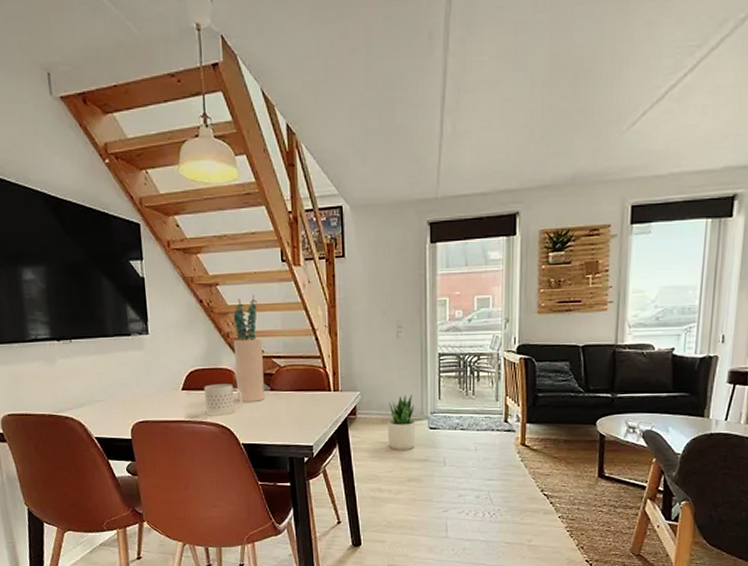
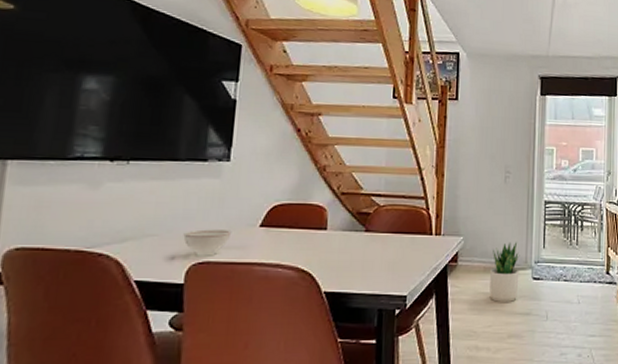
bowl: none [124,394,161,418] -> present [183,229,232,258]
mug: present [204,384,244,416] -> none [285,221,333,258]
vase: present [233,294,265,403] -> none [326,128,362,245]

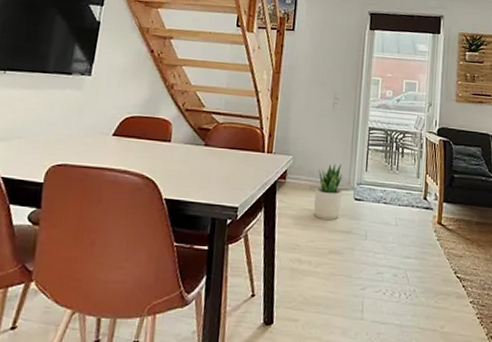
bowl: present [183,229,232,258] -> none [46,135,88,161]

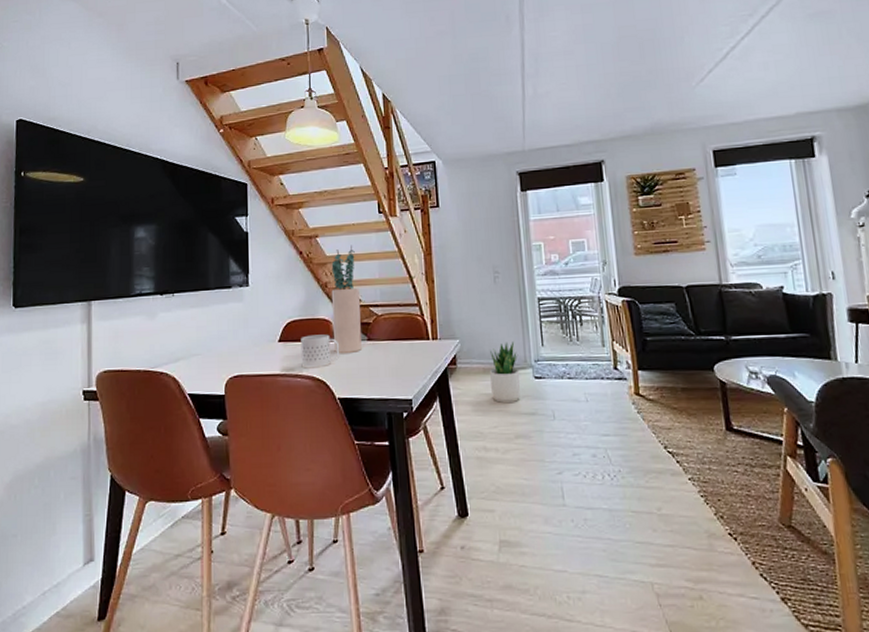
mug: none [132,133,176,167] -> present [301,334,340,369]
vase: none [169,51,207,157] -> present [331,245,362,354]

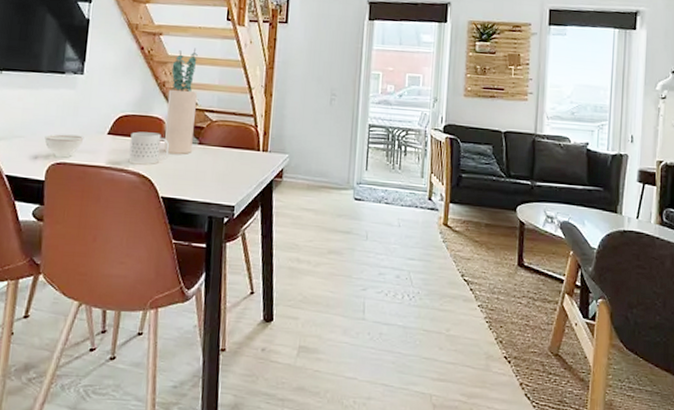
bowl: none [220,346,257,372] -> present [44,134,84,159]
planter: present [490,342,520,404] -> none [312,162,343,221]

